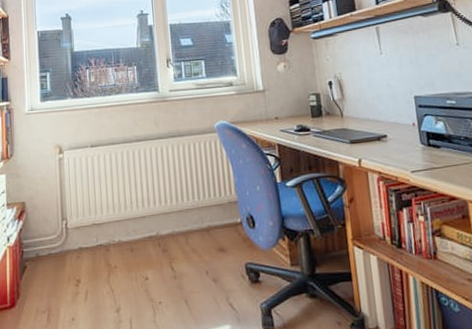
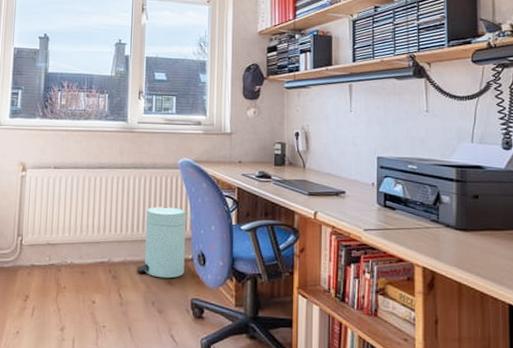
trash can: none [186,172,235,246] -> present [136,206,186,279]

